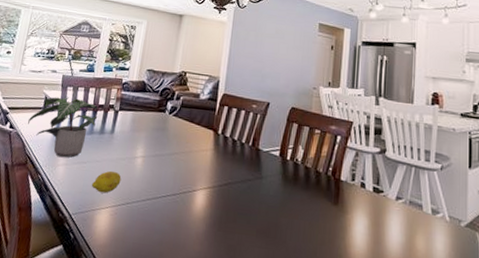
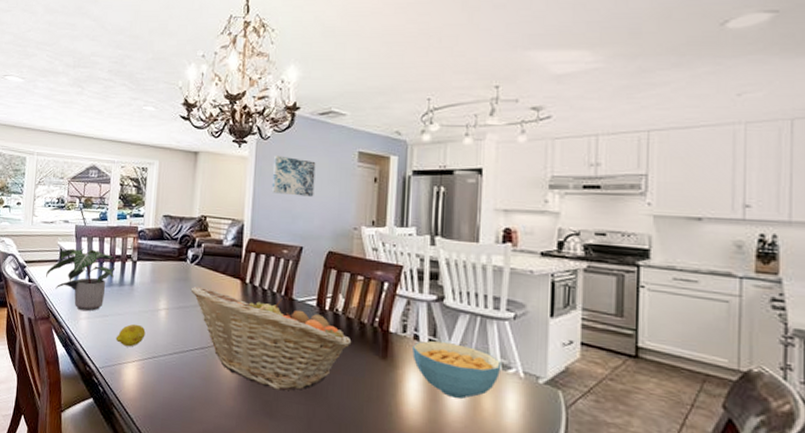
fruit basket: none [167,135,309,235] -> present [190,286,352,391]
wall art: none [245,22,284,59] -> present [271,155,316,197]
cereal bowl: none [359,188,432,241] -> present [412,341,502,399]

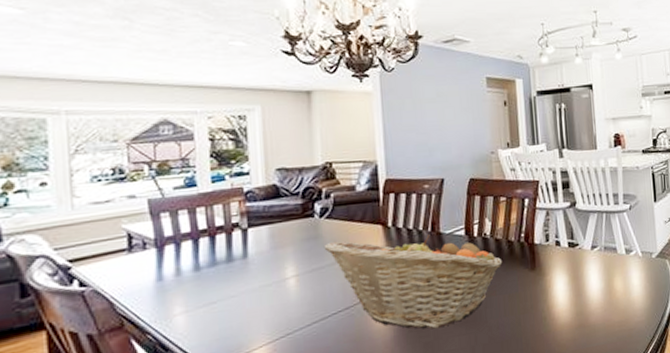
potted plant: present [46,248,116,312] -> none [109,225,219,306]
fruit: present [115,323,146,347] -> none [231,302,272,333]
wall art: present [271,155,316,197] -> none [400,87,449,128]
cereal bowl: present [412,341,502,399] -> none [556,241,626,289]

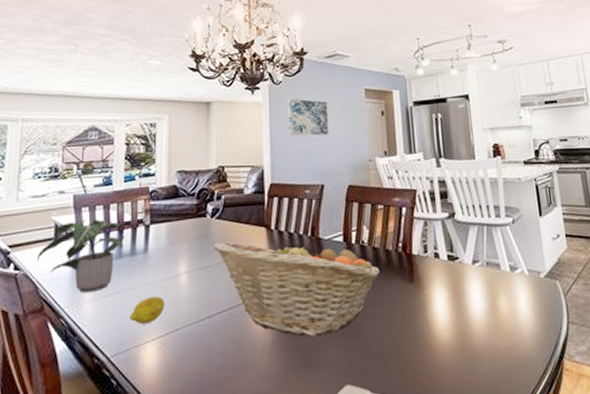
potted plant: none [109,225,219,306] -> present [37,219,125,293]
fruit: none [231,302,272,333] -> present [129,295,165,325]
wall art: none [400,87,449,128] -> present [287,98,329,136]

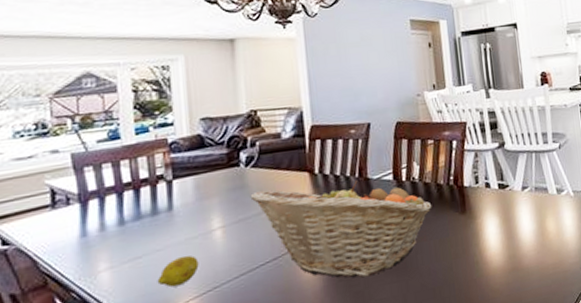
potted plant: present [37,219,125,293] -> none [32,179,143,262]
wall art: present [287,98,329,136] -> none [324,32,374,73]

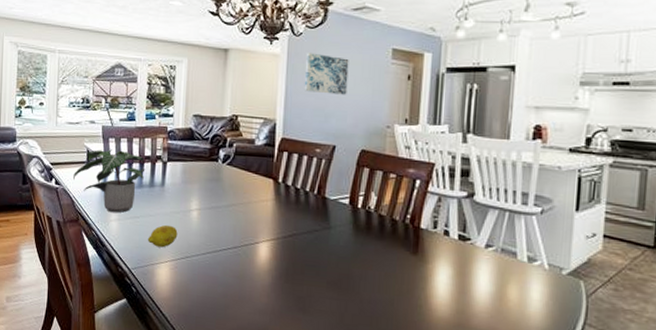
potted plant: none [32,179,143,262] -> present [73,149,145,213]
fruit basket: present [250,179,432,278] -> none [223,186,384,287]
wall art: none [324,32,374,73] -> present [304,53,349,95]

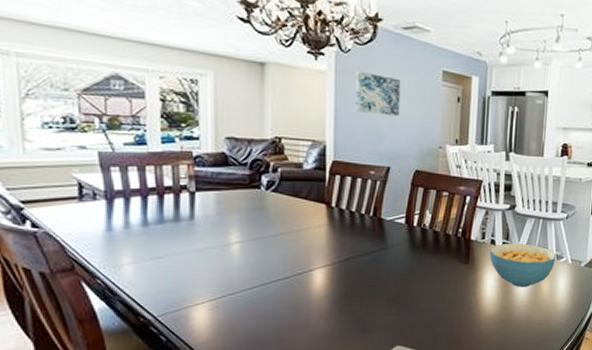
potted plant: present [73,149,145,213] -> none [60,180,167,256]
fruit: present [147,224,178,248] -> none [176,262,216,288]
cereal bowl: none [442,236,528,290] -> present [490,244,557,287]

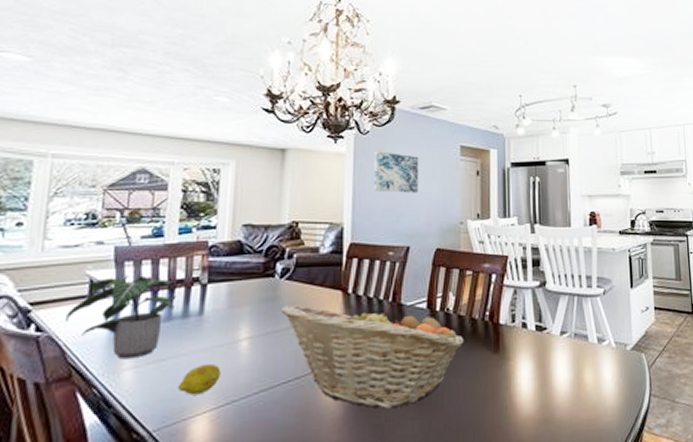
potted plant: none [60,180,167,256] -> present [66,275,177,360]
fruit: none [176,262,216,288] -> present [177,363,221,395]
fruit basket: none [268,214,438,306] -> present [281,303,464,410]
cereal bowl: present [490,244,557,287] -> none [522,325,598,379]

